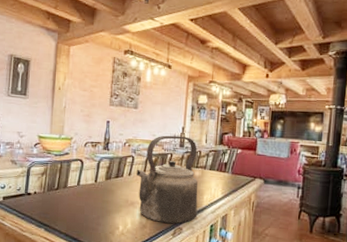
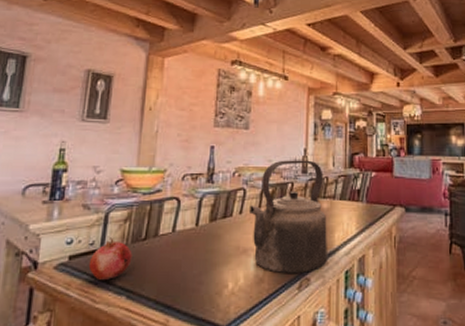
fruit: none [17,186,48,217] -> present [88,237,133,281]

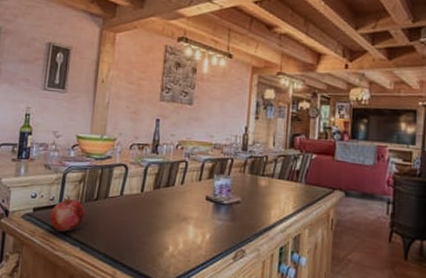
kettle: present [250,160,327,274] -> none [190,136,264,246]

